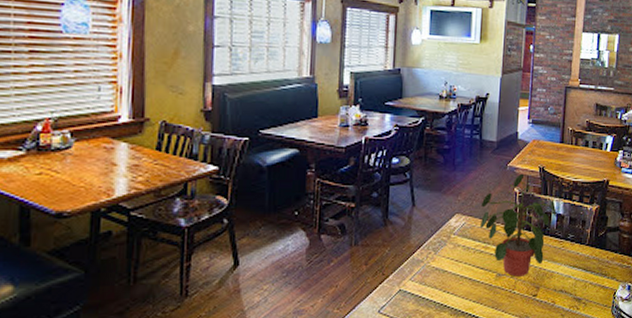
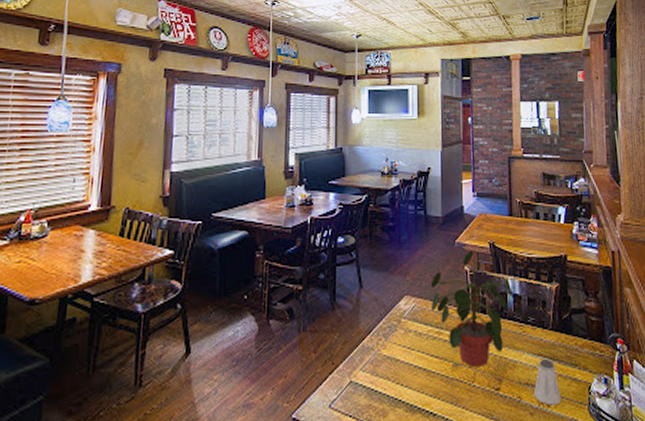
saltshaker: none [566,270,590,308] -> present [533,359,561,405]

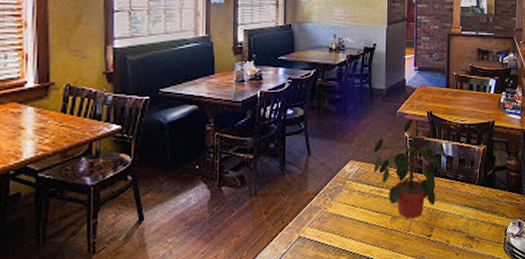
saltshaker: present [533,359,561,405] -> none [459,209,482,246]

